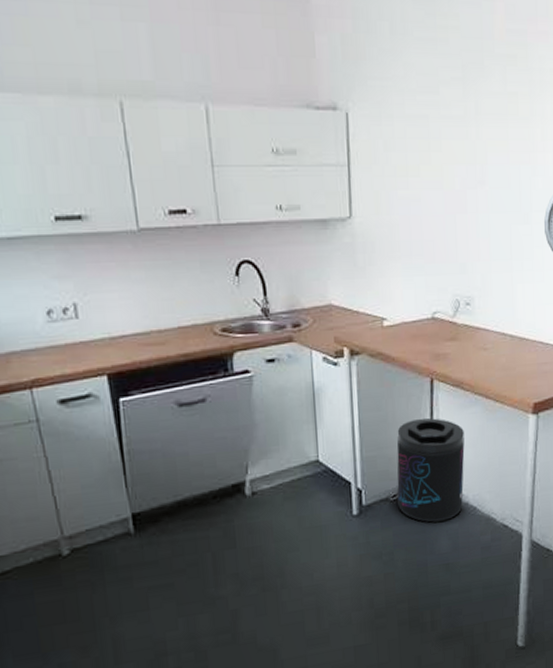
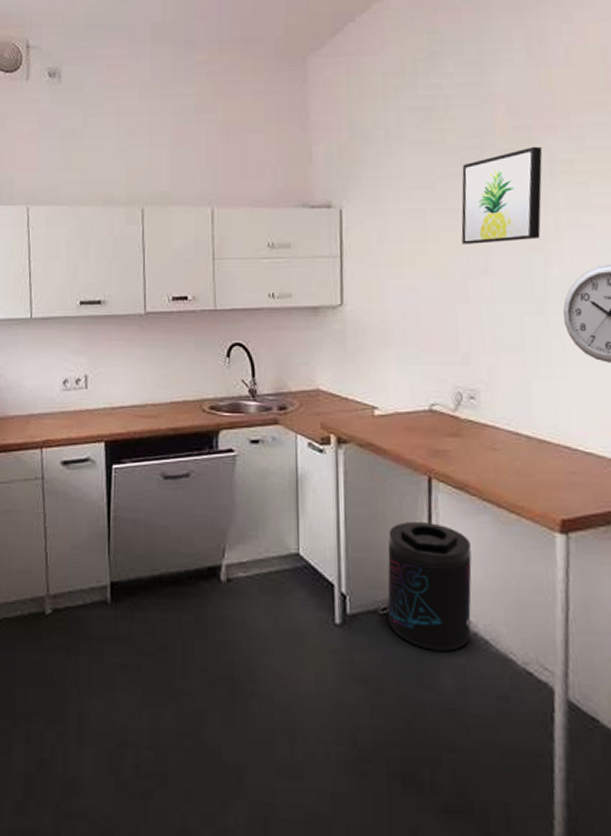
wall art: none [461,53,535,154] -> present [461,146,543,244]

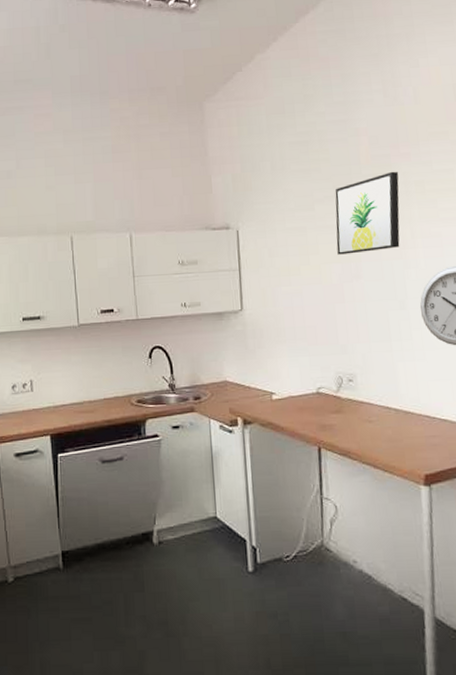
supplement container: present [387,521,472,651] -> none [288,483,357,587]

